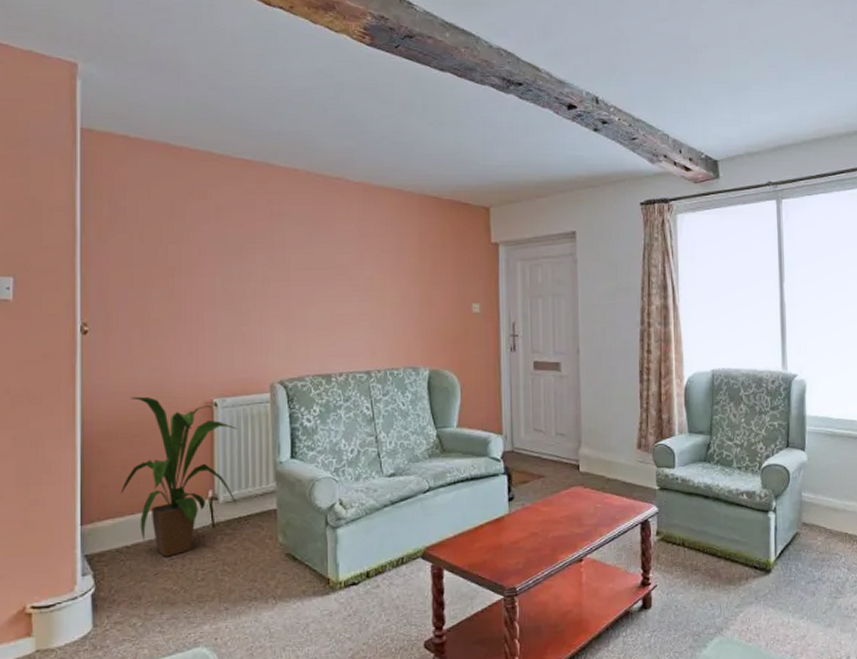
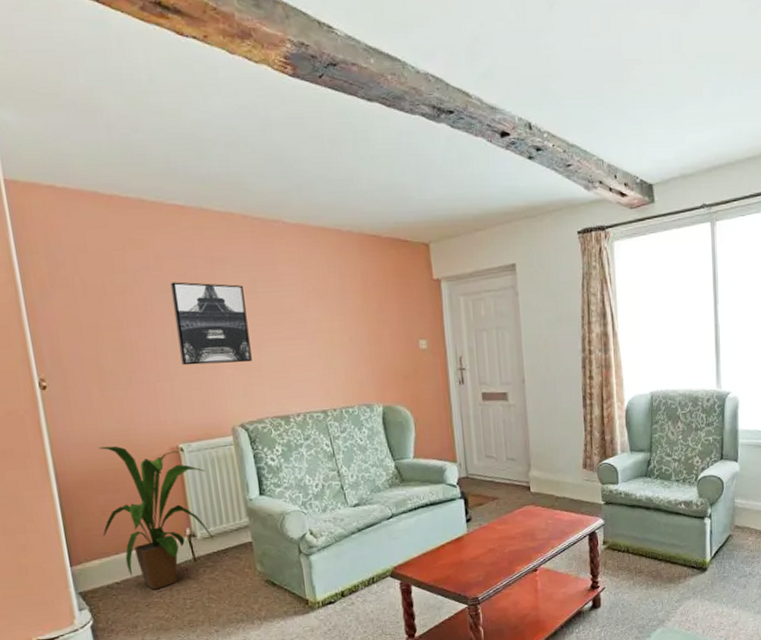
wall art: none [227,233,300,317] -> present [170,282,252,366]

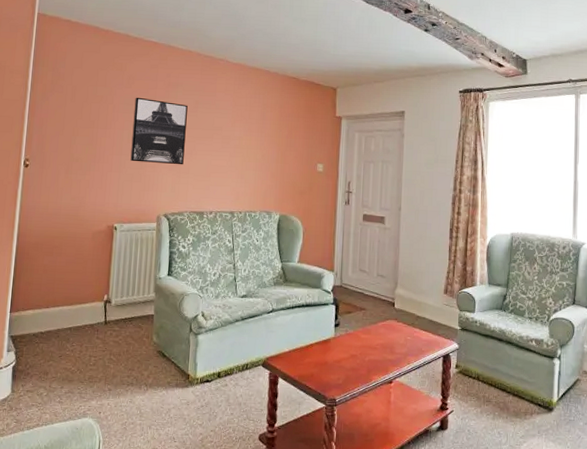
house plant: present [98,446,214,590] -> none [40,217,130,344]

